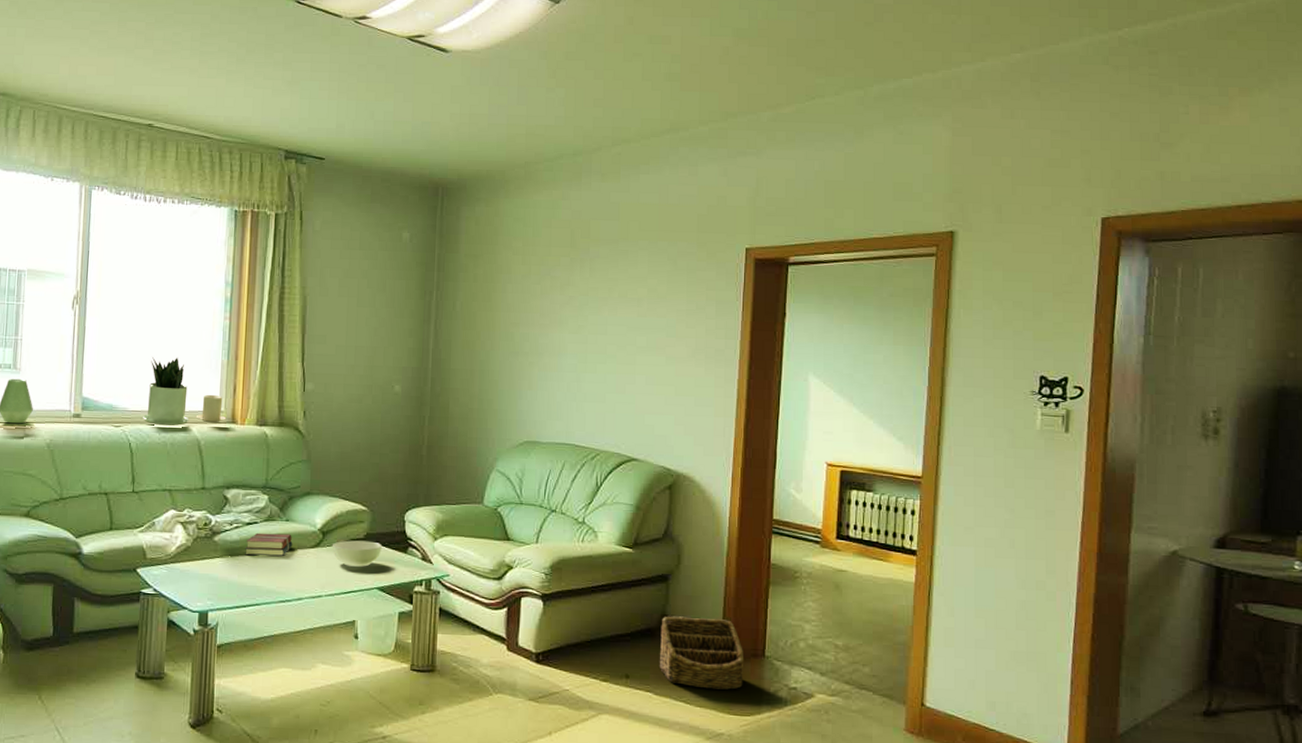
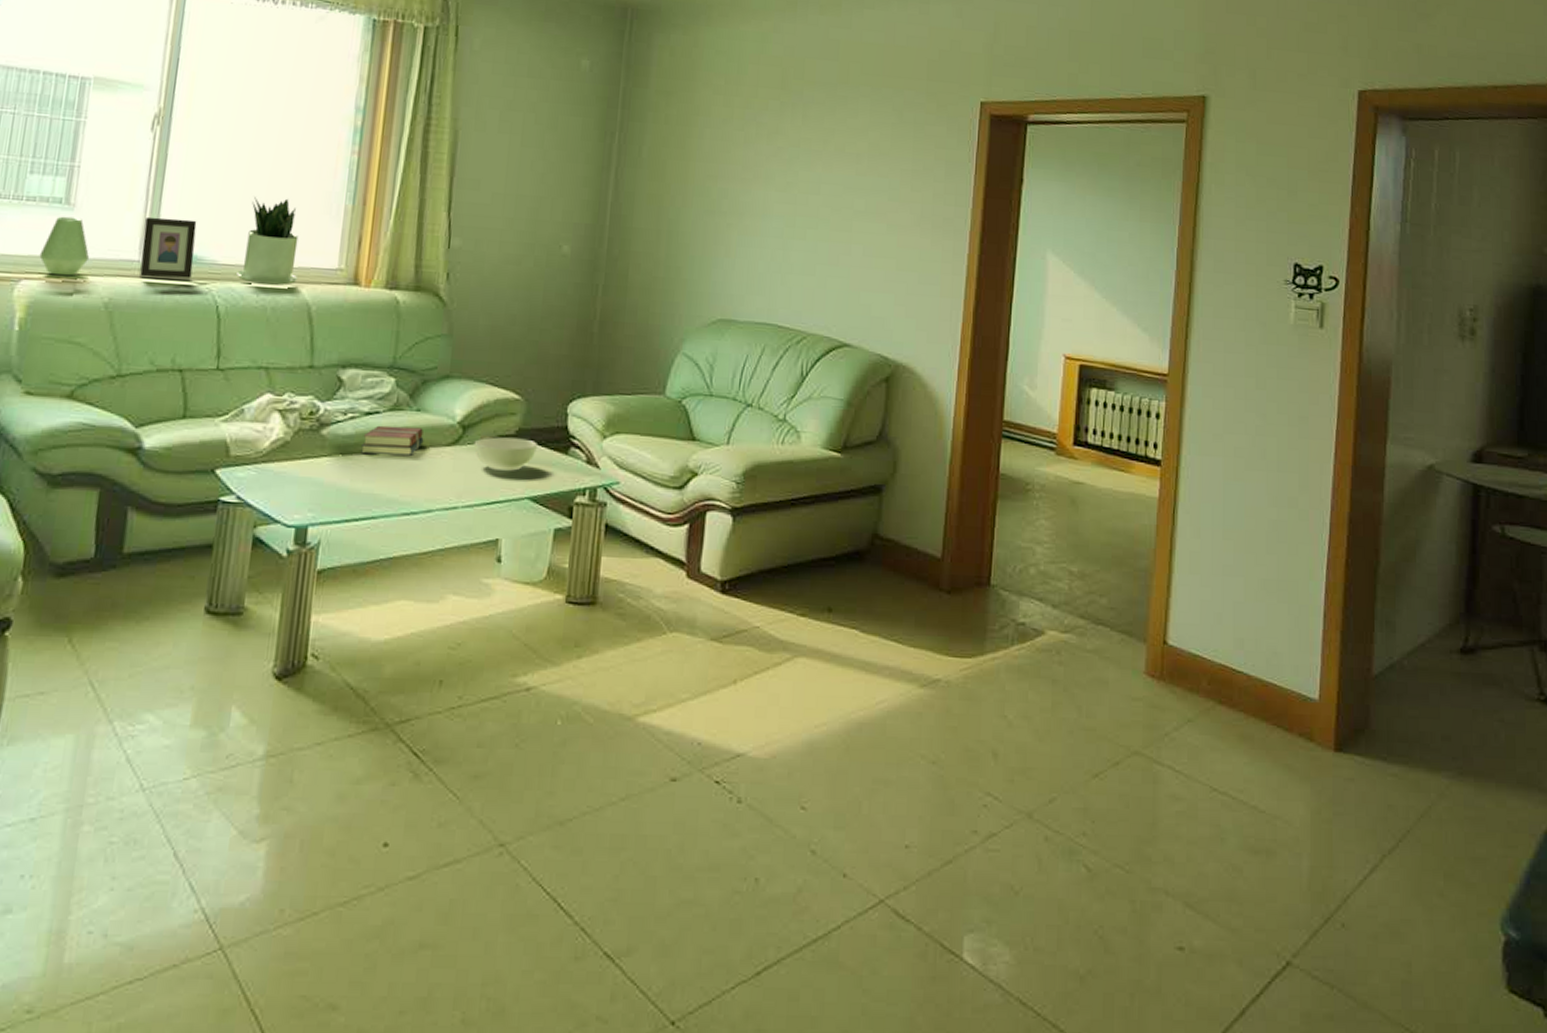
picture frame: none [71,376,111,423] -> present [140,216,197,279]
candle: present [195,394,227,423] -> none [306,247,347,284]
basket: present [659,616,744,690] -> none [867,535,967,626]

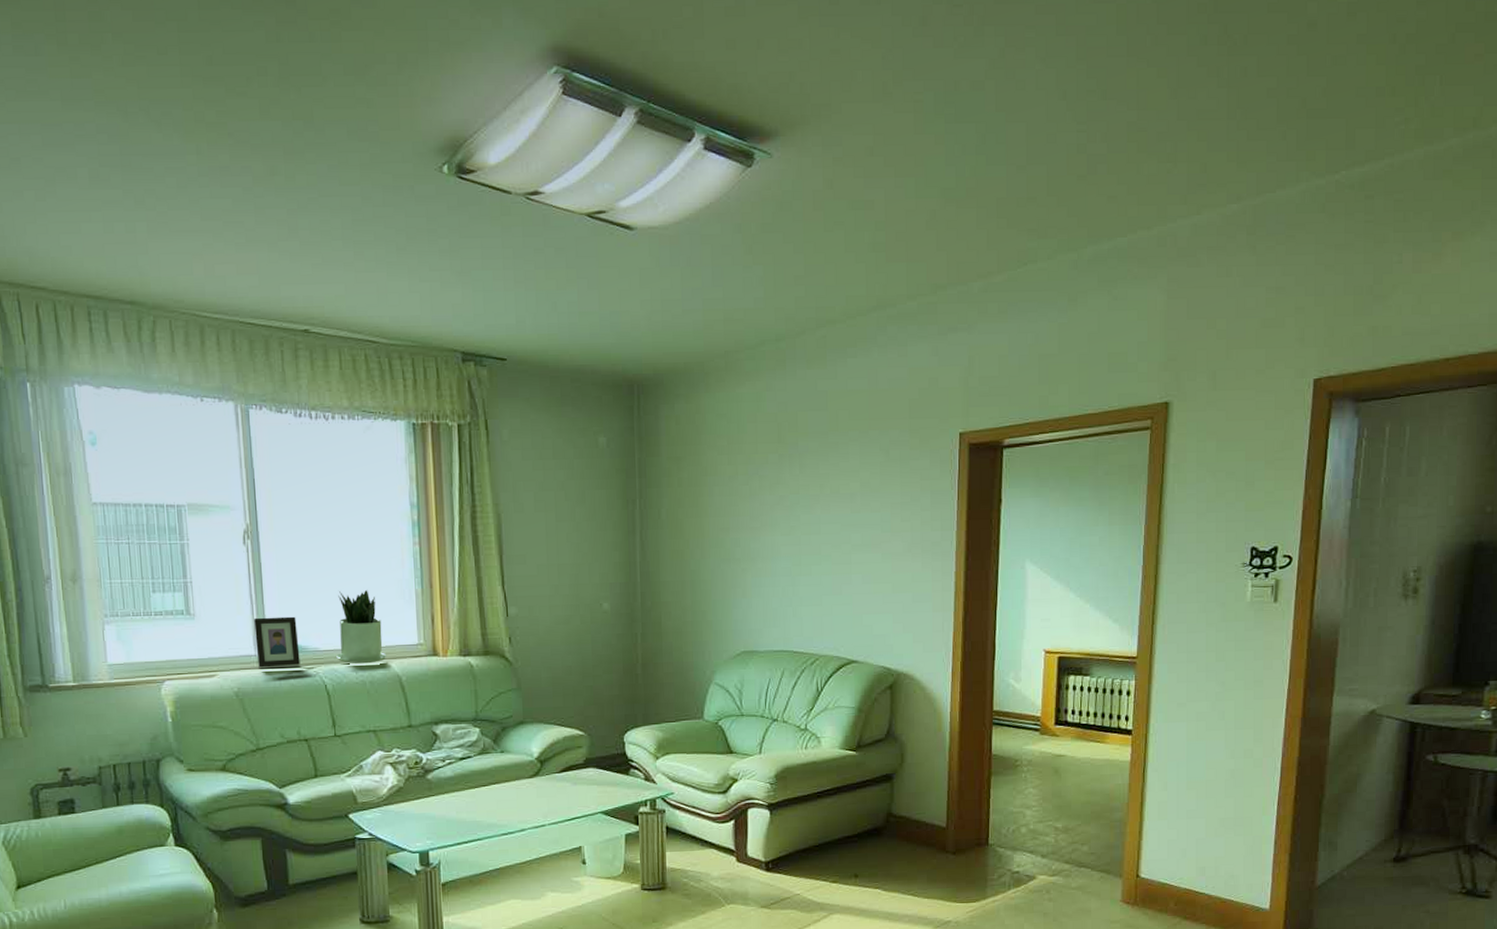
vase: present [39,216,89,276] -> none [175,625,215,674]
books: present [361,425,424,455] -> none [461,765,510,791]
bowl: present [474,437,539,471] -> none [551,766,604,793]

